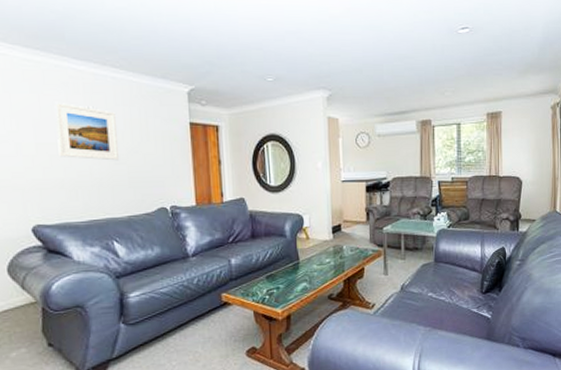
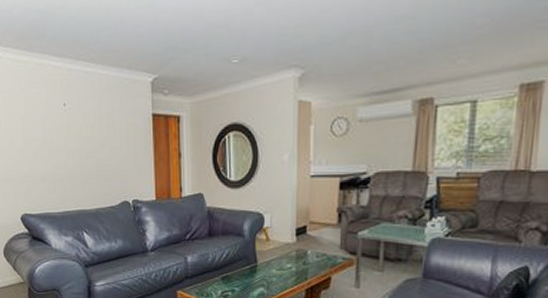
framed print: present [54,101,120,161] -> none [37,99,90,155]

